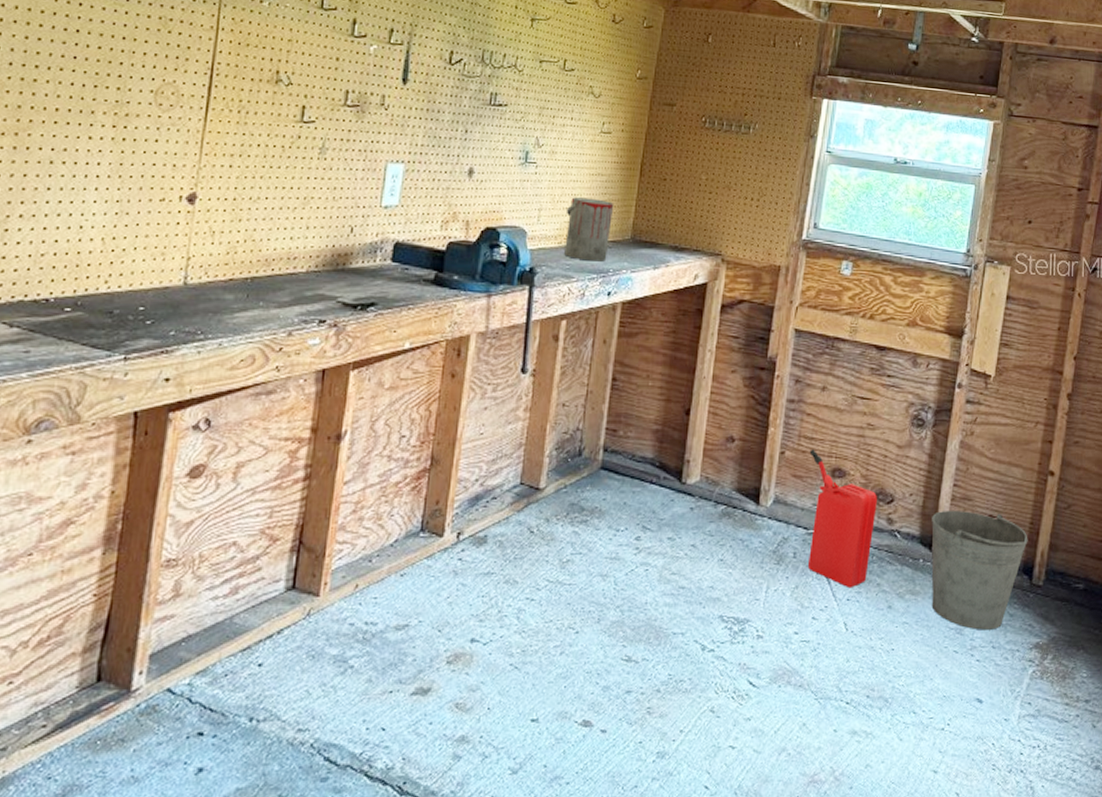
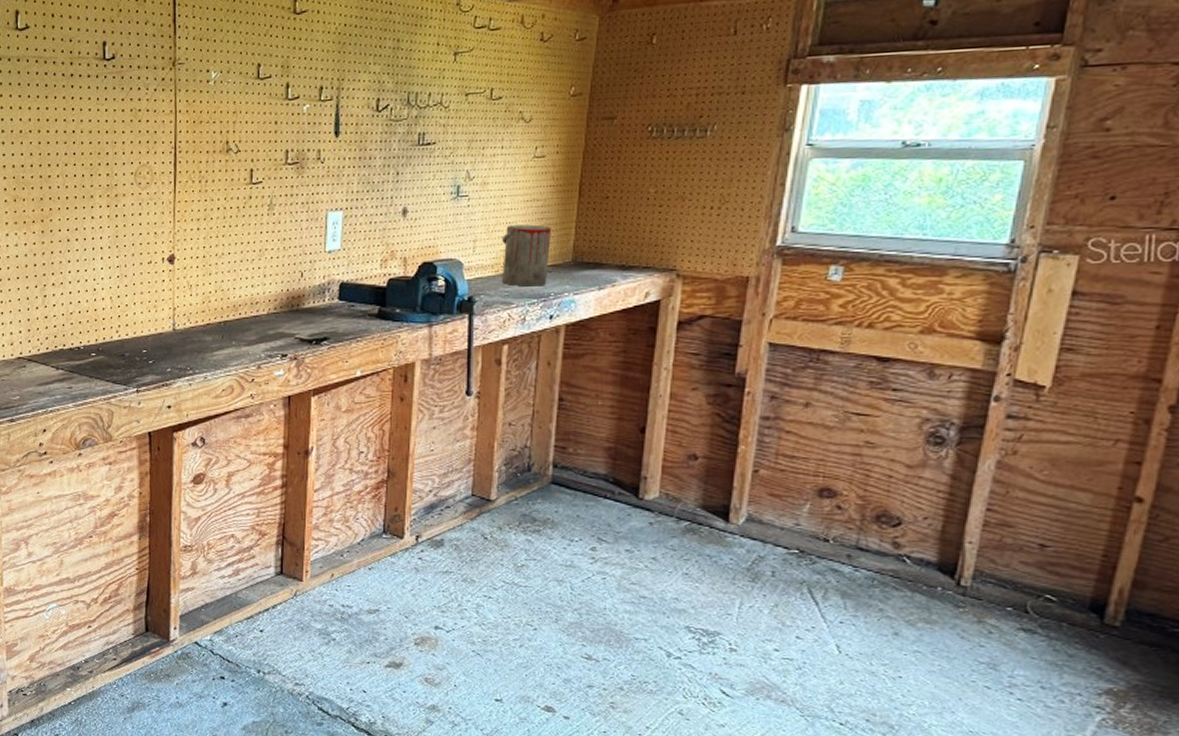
fuel can: present [807,449,877,589] -> none [789,468,879,611]
bucket: present [931,510,1028,630] -> none [953,536,1099,669]

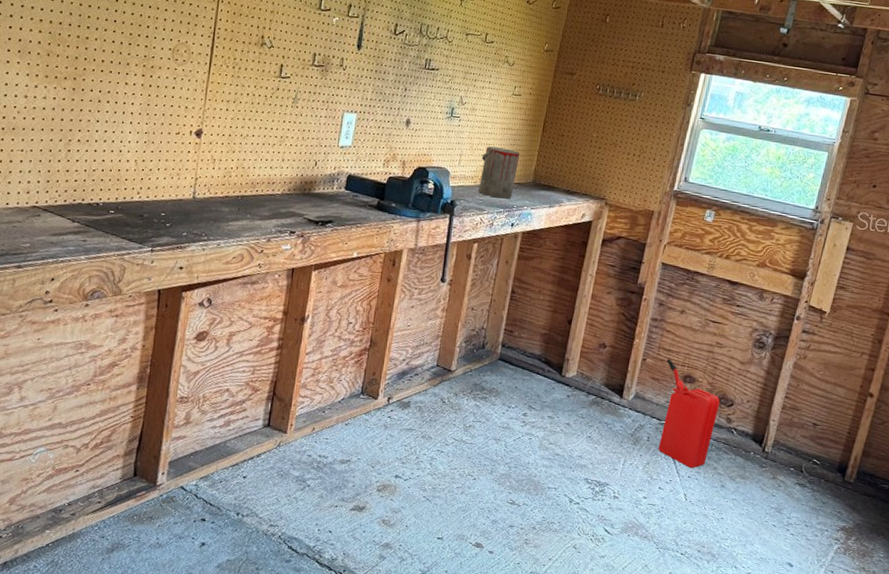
fuel can: none [789,468,879,611] -> present [658,359,720,469]

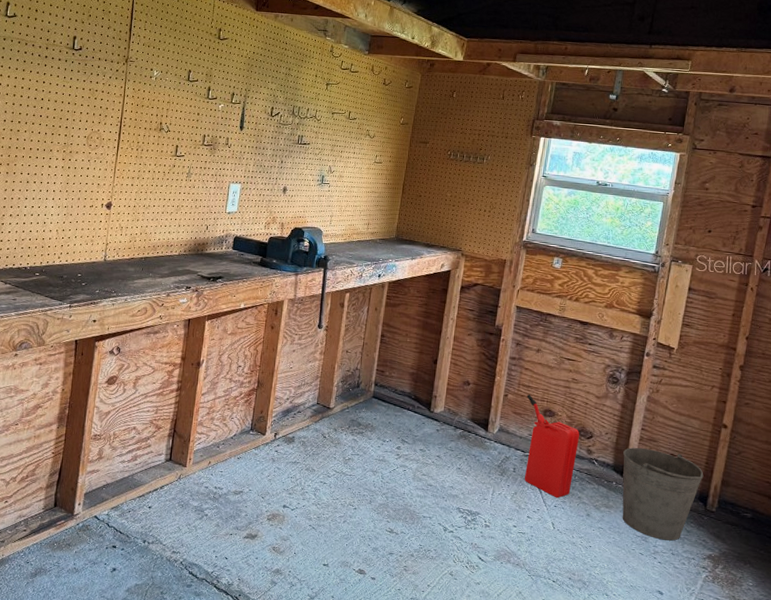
paint can: present [478,146,521,199] -> none [348,208,384,253]
bucket: none [757,416,845,513] -> present [622,447,704,541]

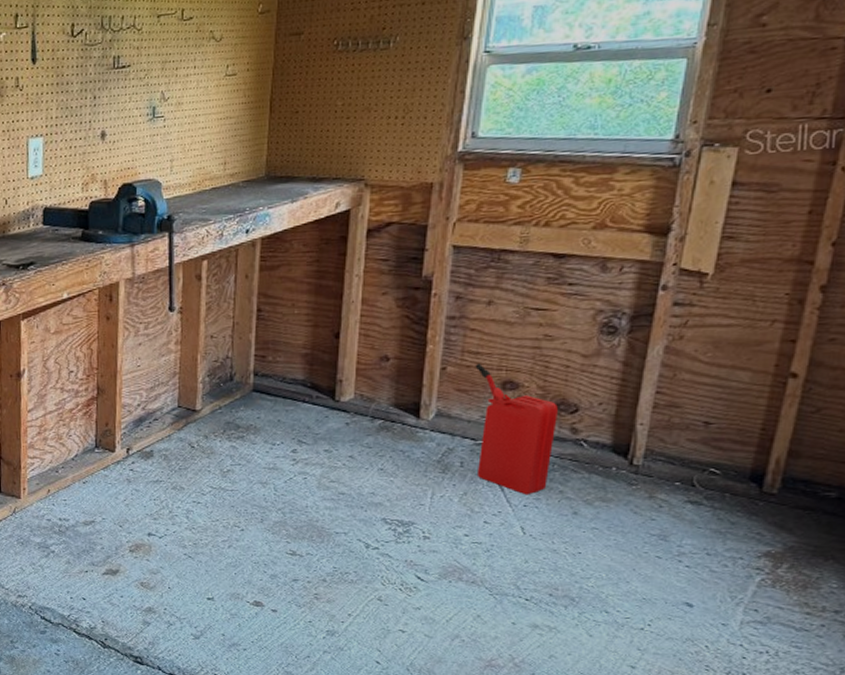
bucket: present [622,447,704,541] -> none [627,417,758,537]

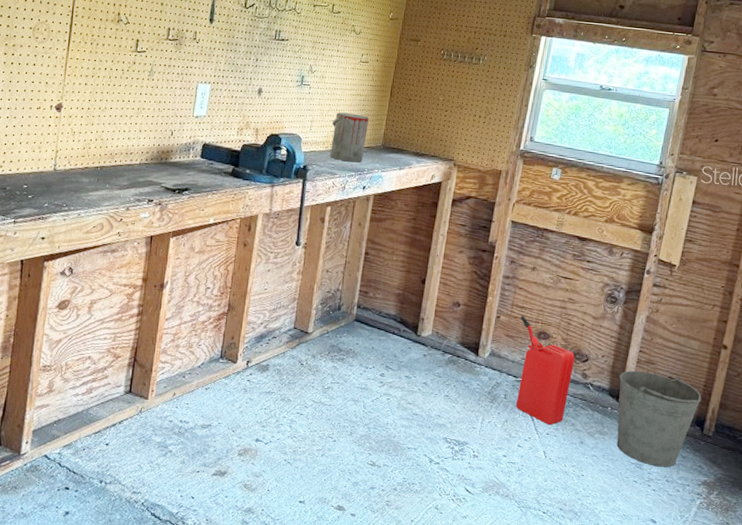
paint can: none [197,141,246,203] -> present [330,112,370,163]
bucket: none [627,417,758,537] -> present [616,370,702,467]

